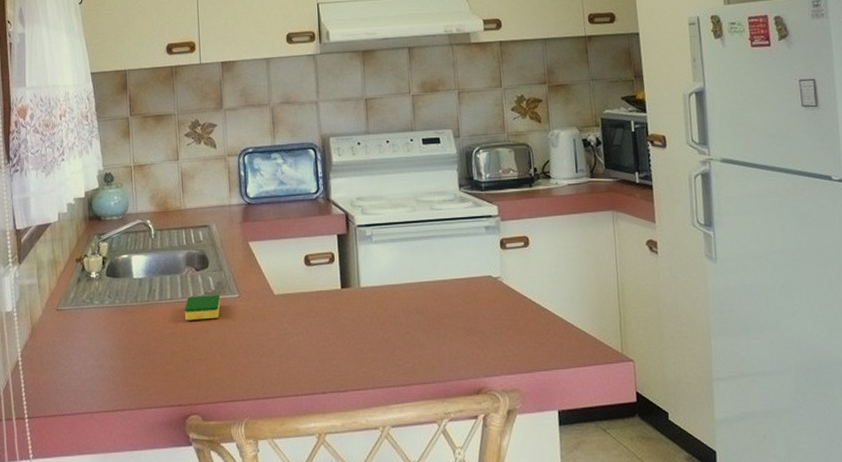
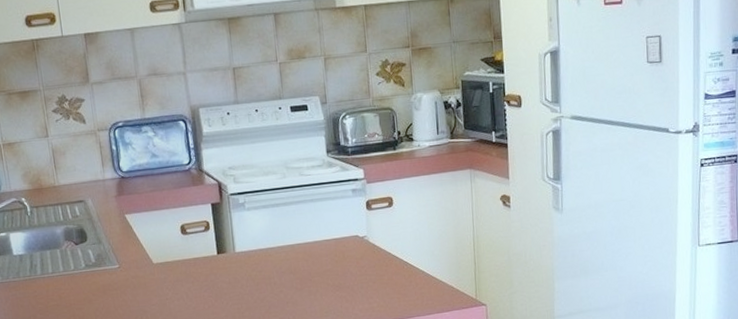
dish sponge: present [185,295,220,321] -> none [67,266,102,292]

